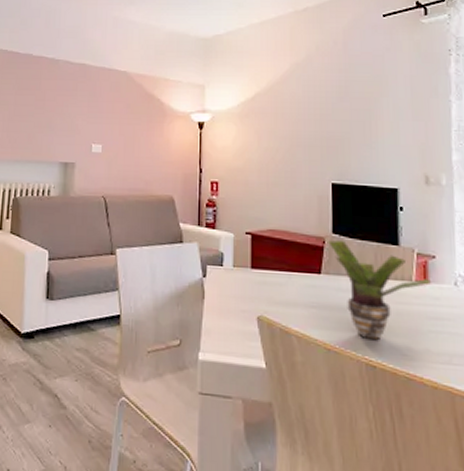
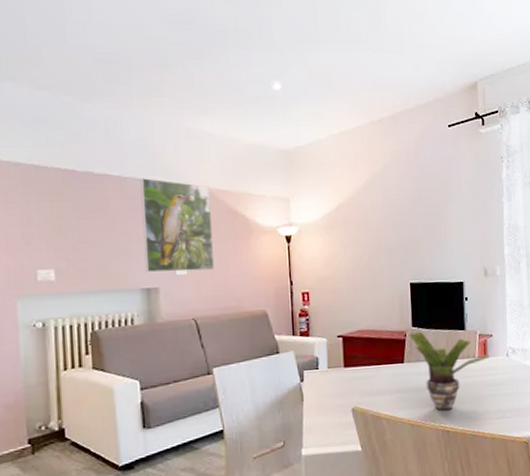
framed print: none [65,61,131,150] -> present [140,178,214,273]

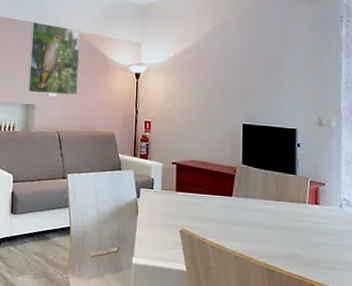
potted plant: present [409,331,489,411] -> none [239,169,321,250]

